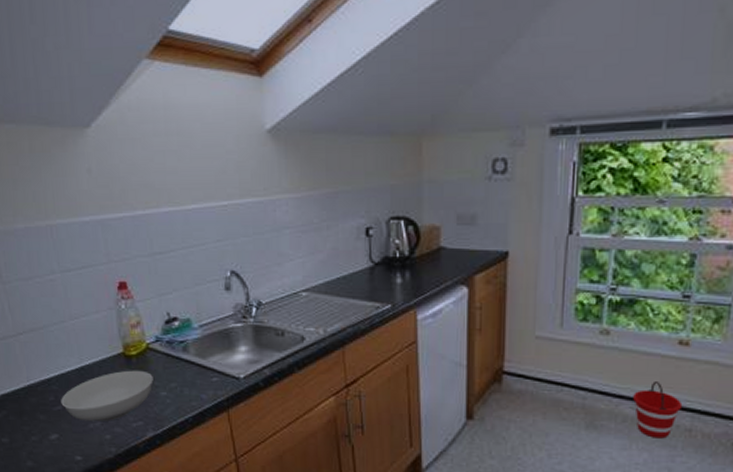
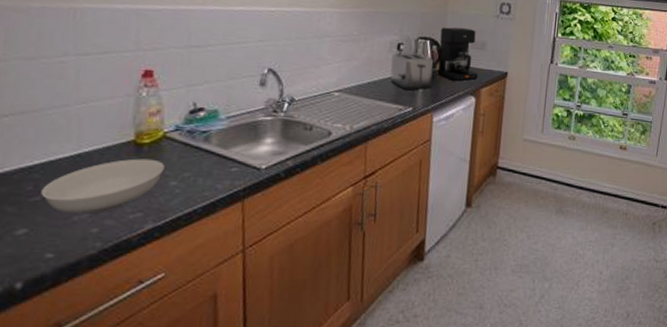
toaster: none [360,237,413,284] -> present [390,52,434,91]
coffee maker: none [416,198,470,268] -> present [437,27,478,81]
bucket: present [633,382,683,439] -> none [589,176,622,221]

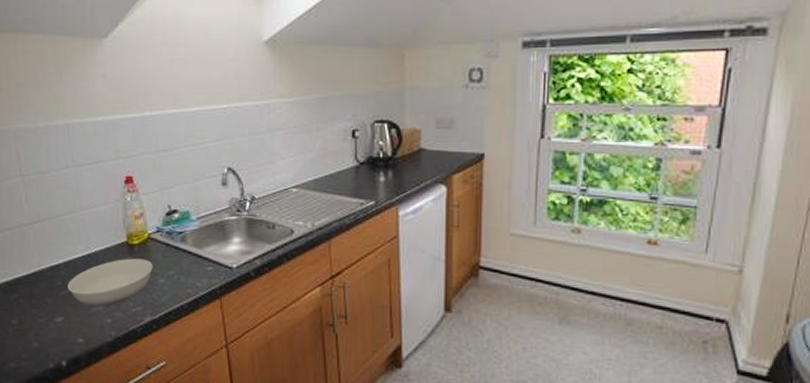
toaster: present [390,52,434,91] -> none [346,139,395,182]
coffee maker: present [437,27,478,81] -> none [399,104,448,168]

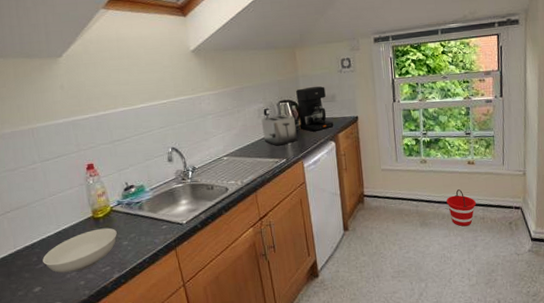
toaster: none [346,139,395,182] -> present [261,114,298,146]
coffee maker: none [399,104,448,168] -> present [296,86,334,132]
bucket: none [605,279,653,335] -> present [446,189,477,227]

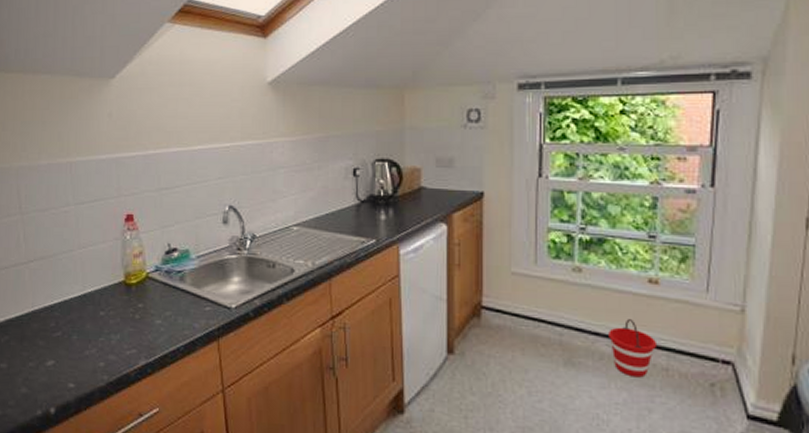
bowl: present [42,228,117,274] -> none [61,298,150,349]
toaster: present [261,114,298,146] -> none [348,177,396,220]
coffee maker: present [296,86,334,132] -> none [399,143,448,206]

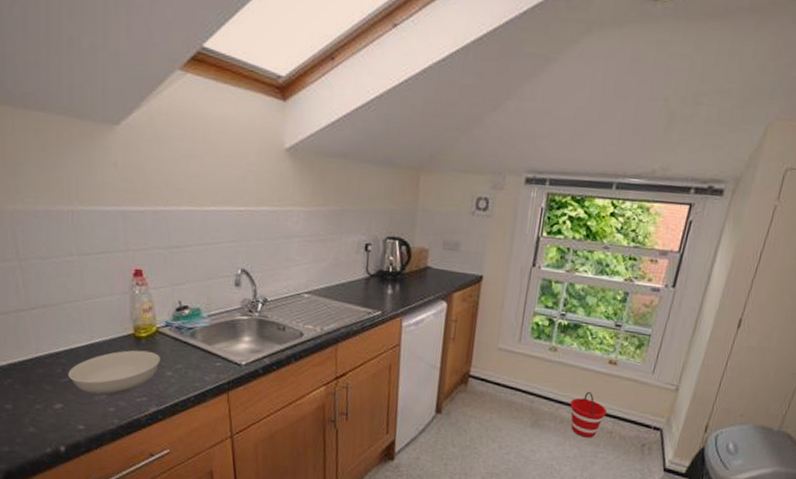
bowl: none [61,298,150,349] -> present [68,350,160,395]

